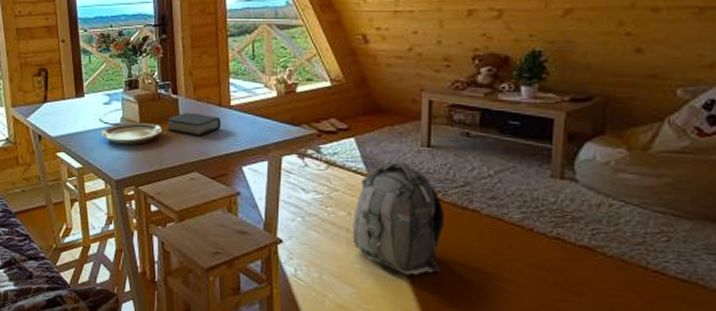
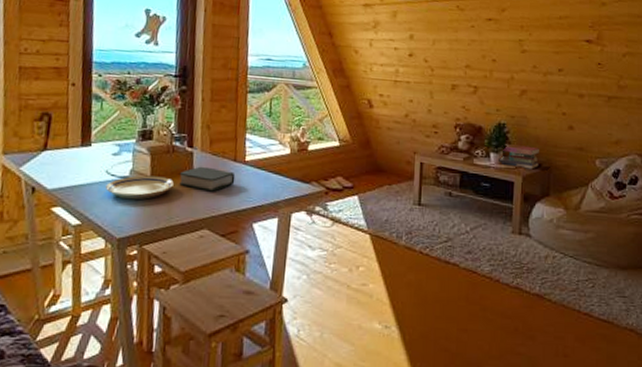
backpack: present [352,160,445,276] -> none [352,217,432,329]
books: none [532,75,590,104] -> present [499,144,539,170]

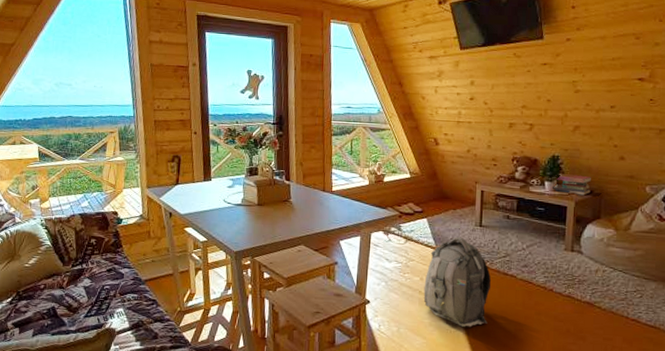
plate: present [106,175,175,200] -> none [224,203,277,222]
book: present [179,166,235,192] -> none [280,195,325,216]
backpack: none [352,217,432,329] -> present [423,236,492,327]

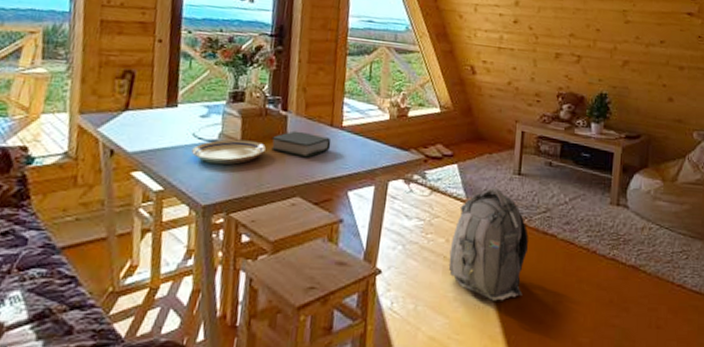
plate: none [224,203,277,222] -> present [192,139,267,165]
book: none [280,195,325,216] -> present [271,130,331,158]
books: present [553,174,591,196] -> none [599,115,639,141]

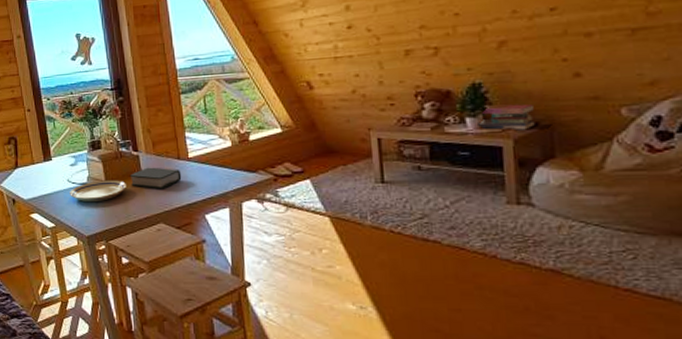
backpack: present [448,187,529,301] -> none [316,198,409,310]
books: none [599,115,639,141] -> present [478,104,535,131]

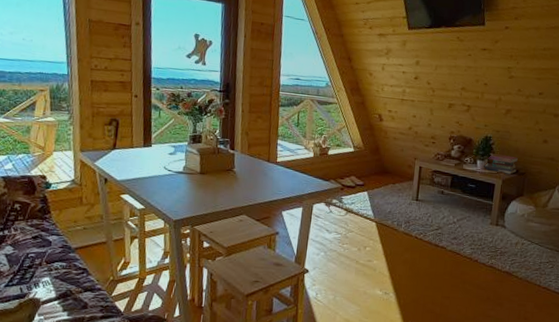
plate: present [70,180,127,203] -> none [164,171,220,191]
book: present [129,167,182,189] -> none [223,165,269,186]

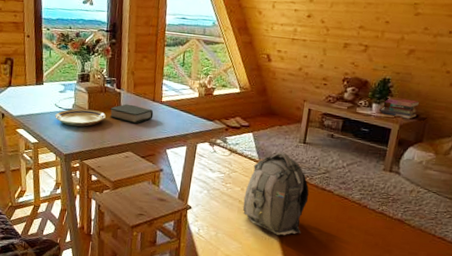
plate: none [164,171,220,191] -> present [55,109,107,127]
book: none [223,165,269,186] -> present [110,103,154,124]
backpack: none [360,210,424,295] -> present [242,152,310,236]

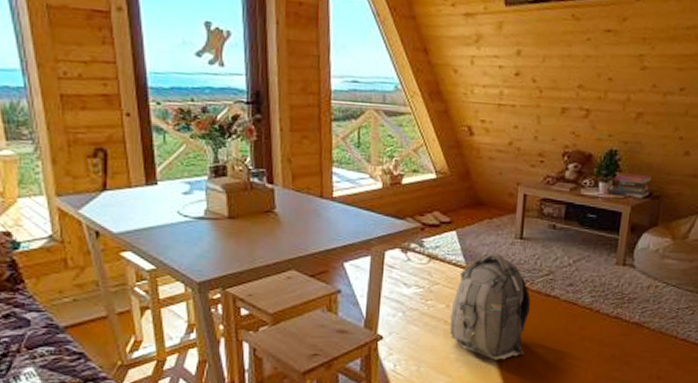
plate: present [55,109,107,127] -> none [179,215,256,242]
book: present [110,103,154,124] -> none [260,204,323,231]

